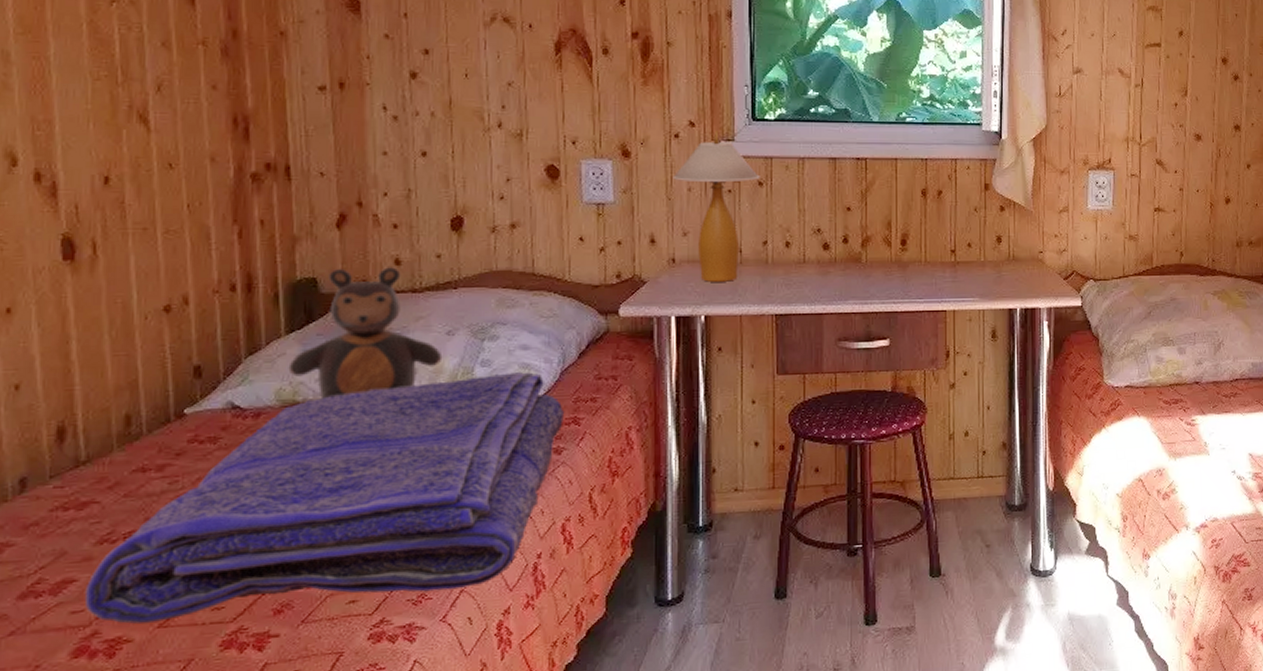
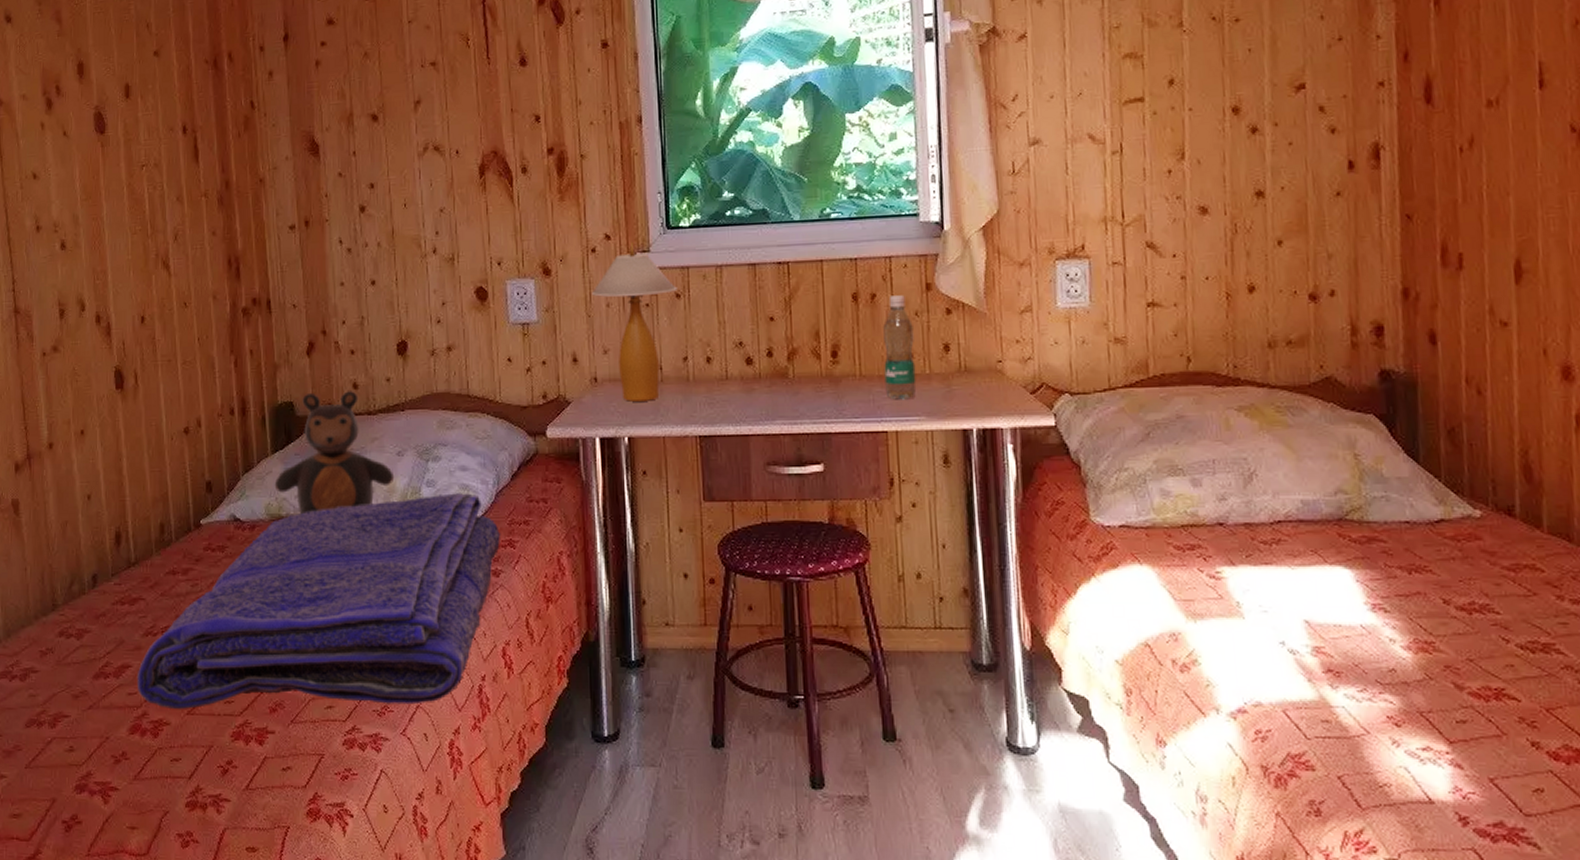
bottle: none [946,193,973,283] -> present [882,295,917,400]

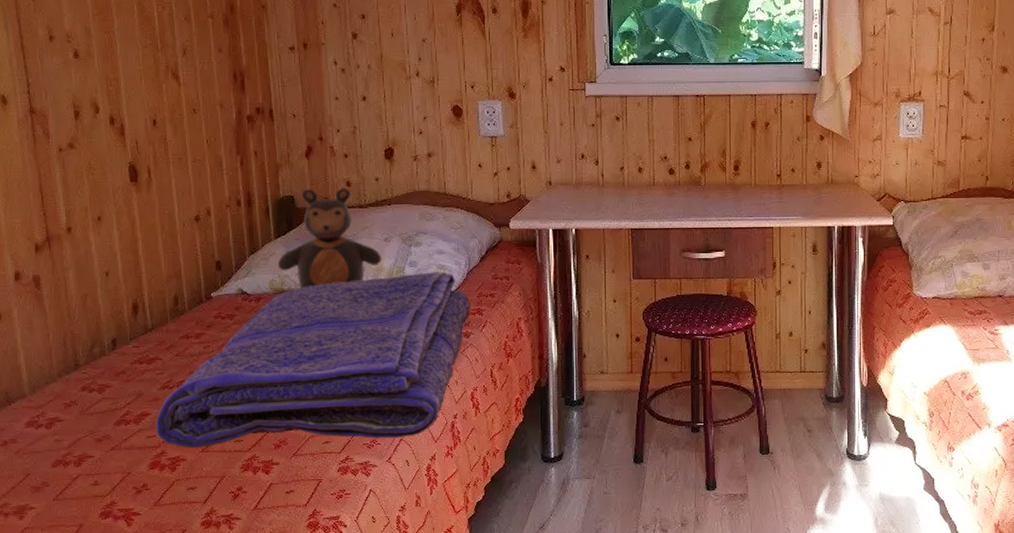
table lamp: present [591,242,677,402] -> none [548,74,617,201]
bottle: present [882,295,917,400] -> none [772,124,796,204]

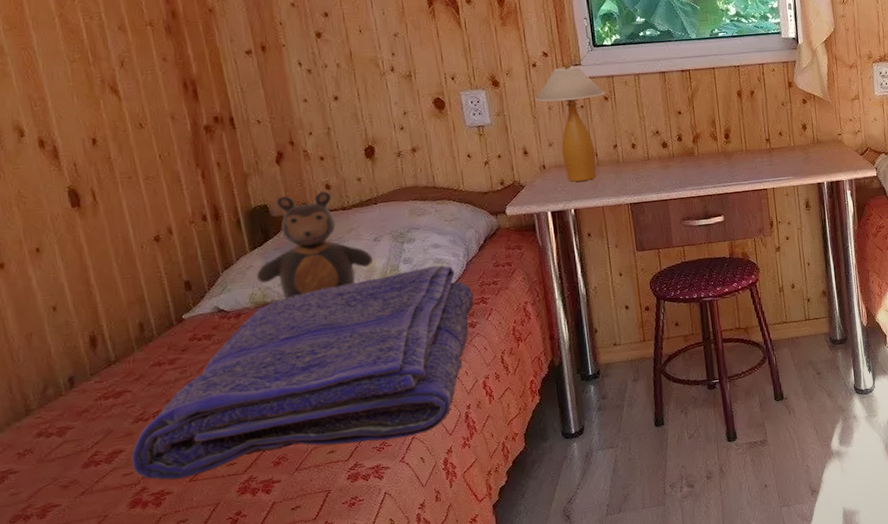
table lamp: none [548,74,617,201] -> present [535,58,605,182]

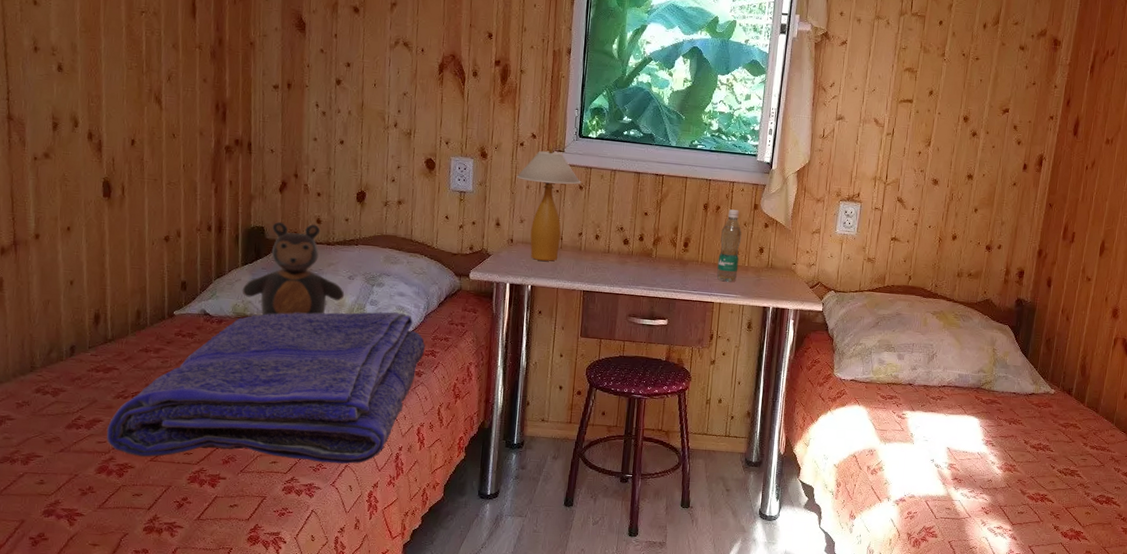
bottle: none [760,91,786,166] -> present [716,209,742,283]

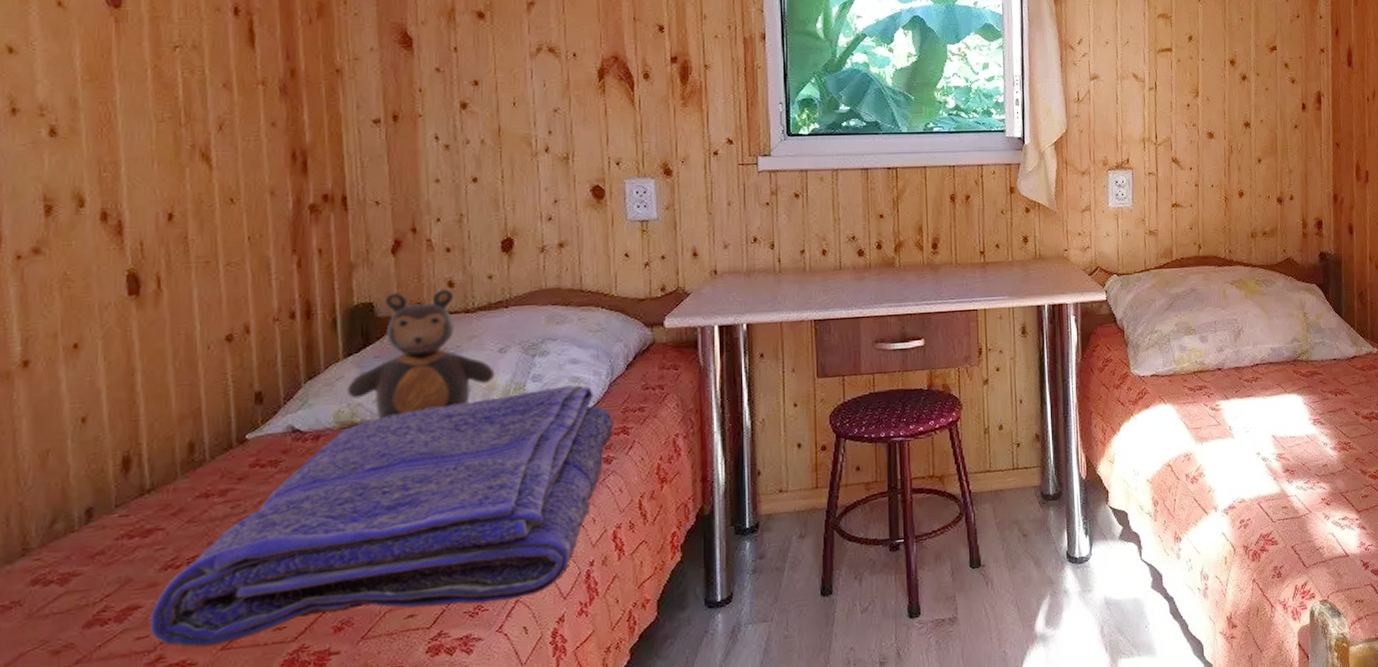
table lamp: present [516,143,581,262] -> none [712,147,796,292]
bottle: present [716,209,742,283] -> none [974,197,1002,283]

